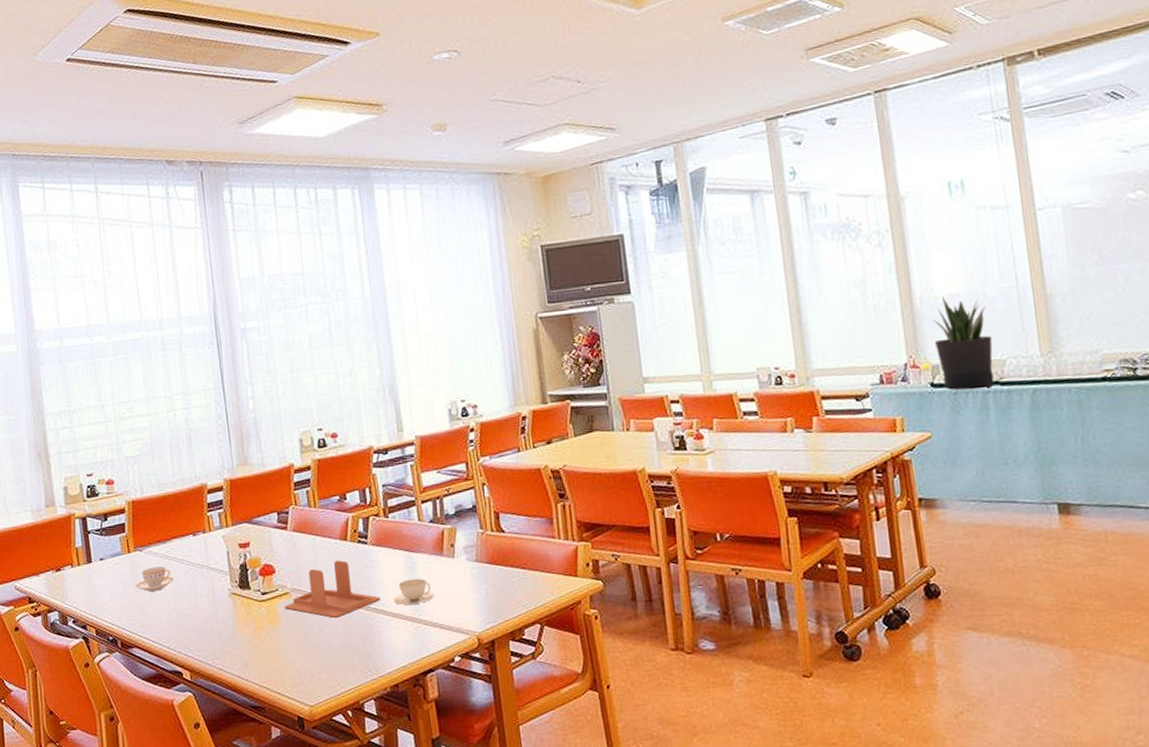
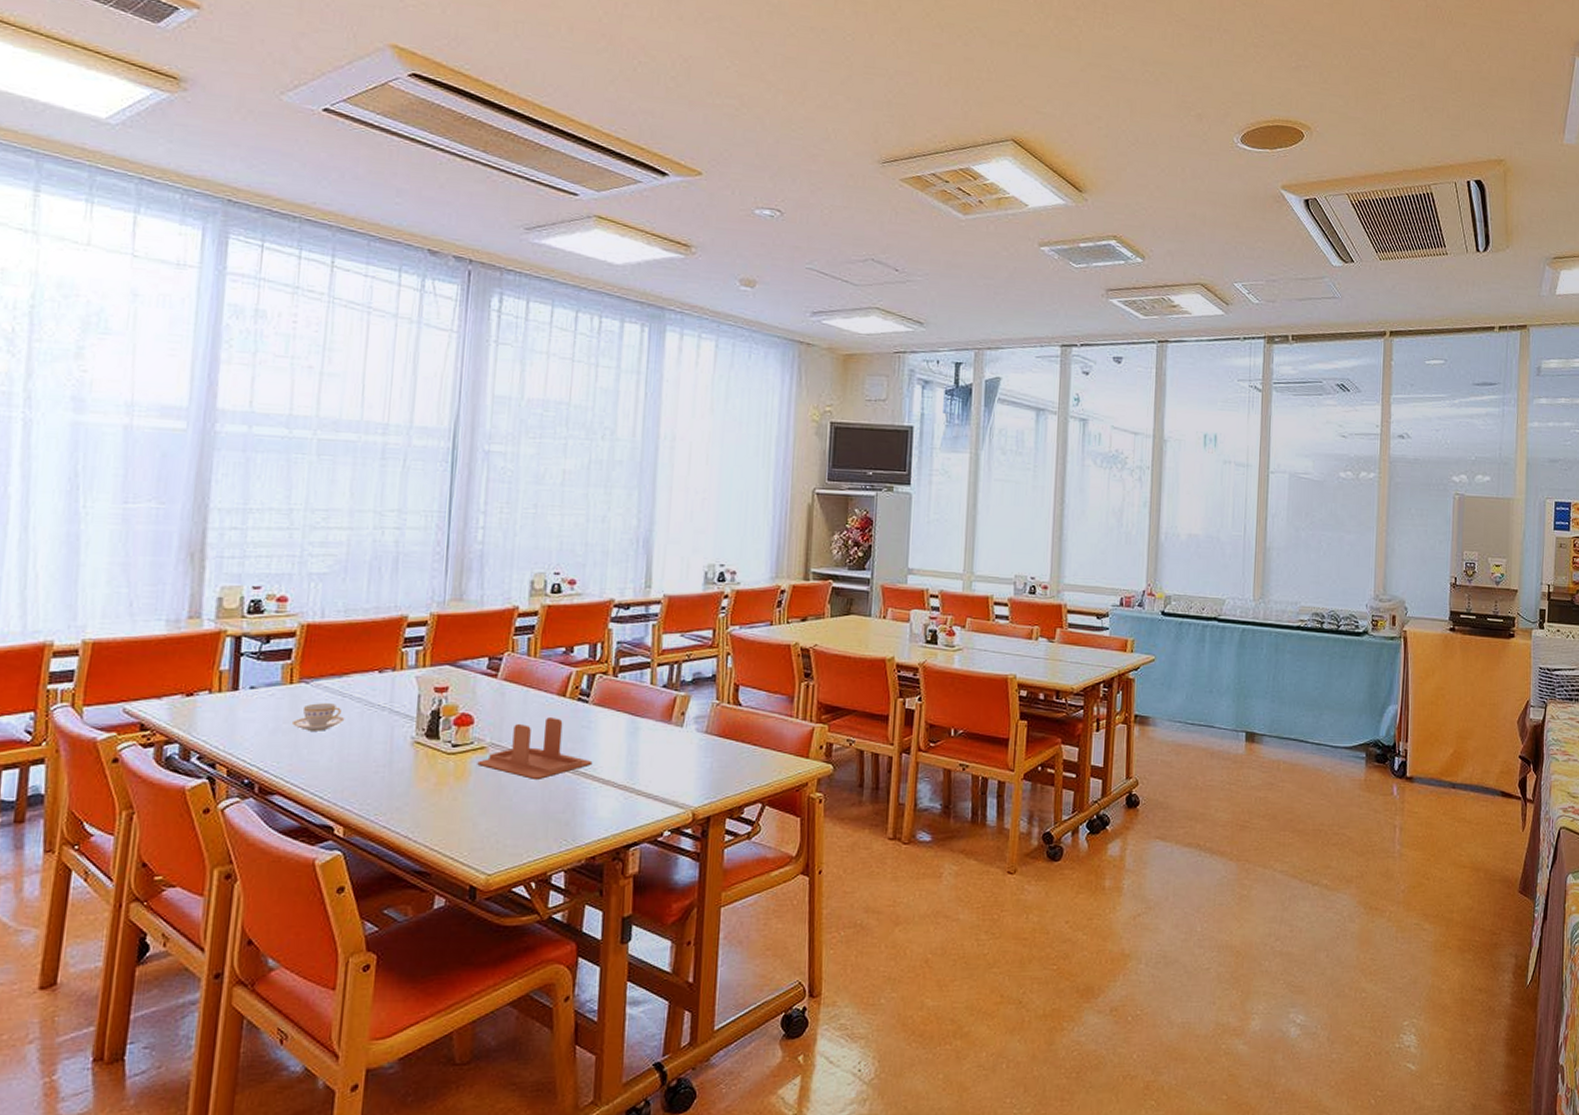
teacup: present [393,578,435,605] -> none [606,744,654,771]
planter: present [932,296,994,391] -> none [1171,534,1217,623]

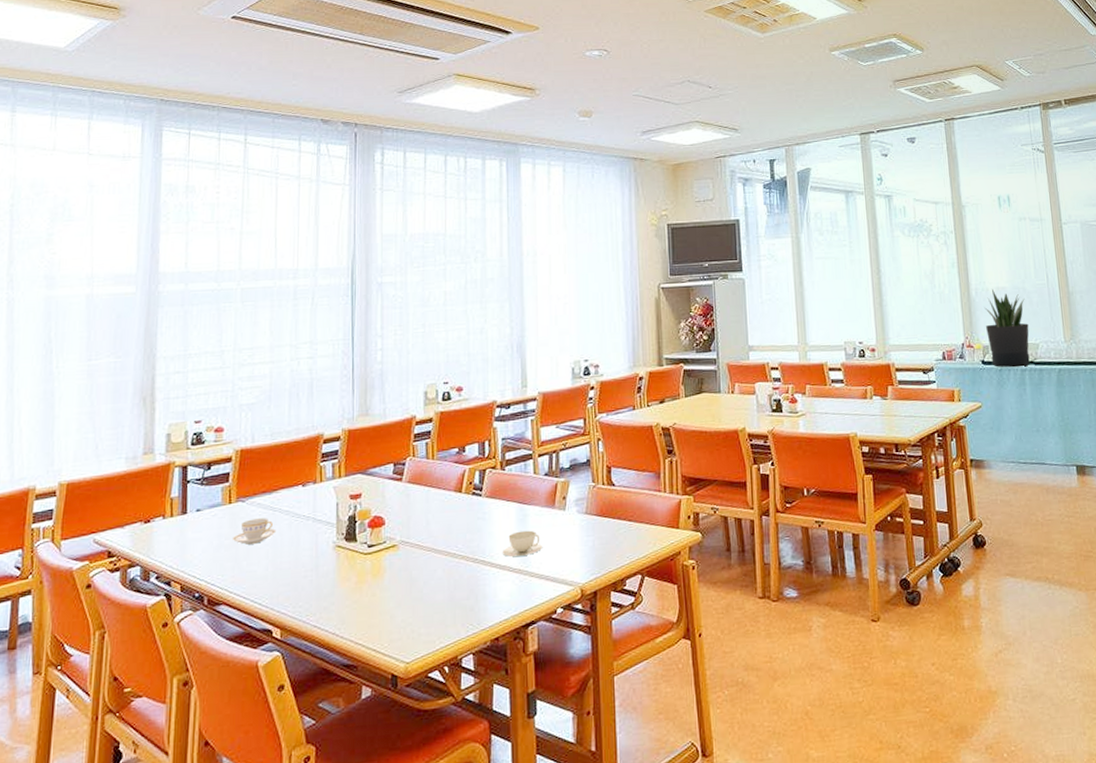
napkin holder: present [477,717,593,779] -> none [390,512,490,571]
teacup: none [606,744,654,771] -> present [502,530,543,557]
planter: none [1171,534,1217,623] -> present [984,288,1030,368]

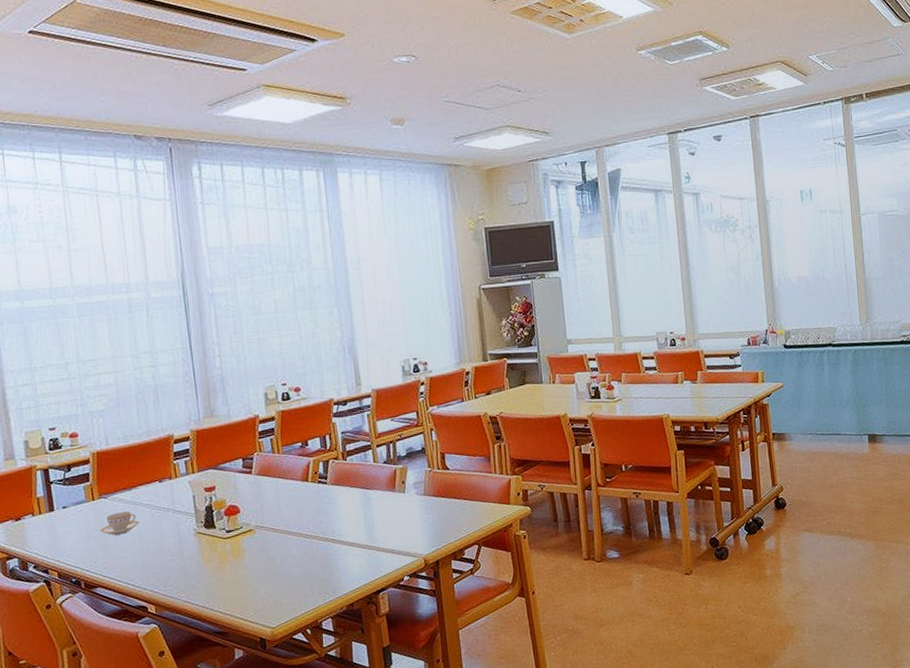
teacup: present [502,530,543,557] -> none [350,511,387,535]
planter: present [984,288,1030,368] -> none [787,278,828,351]

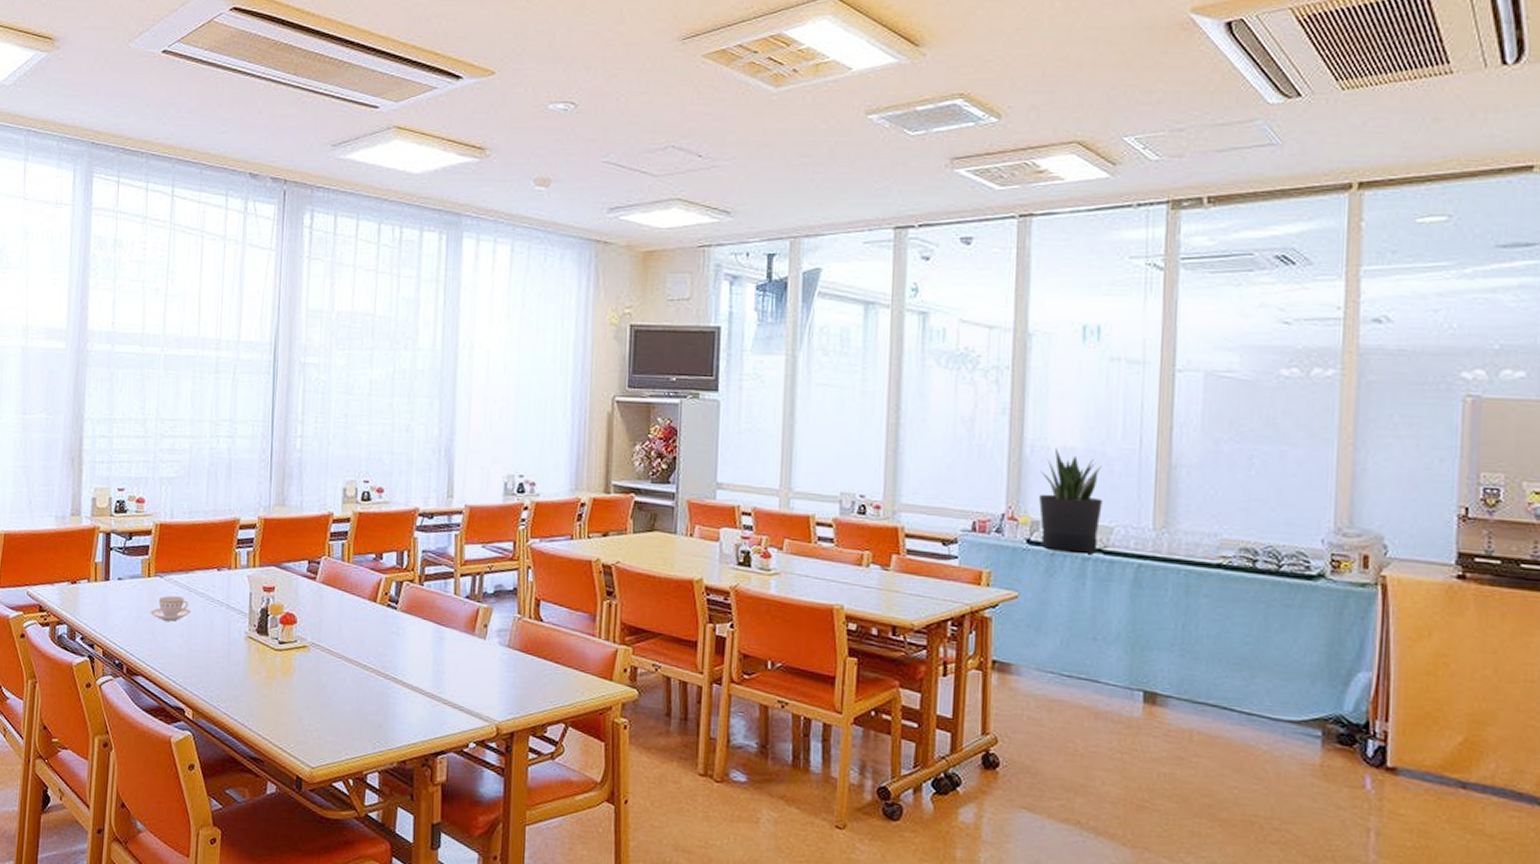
planter: none [787,278,828,351] -> present [1039,447,1103,555]

